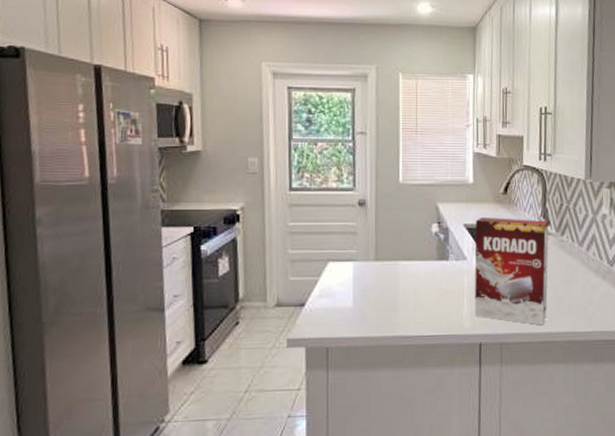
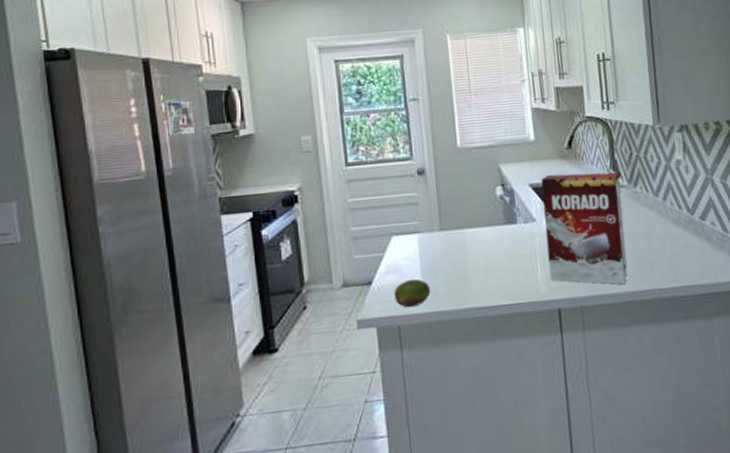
fruit: none [326,304,361,330] -> present [394,278,431,307]

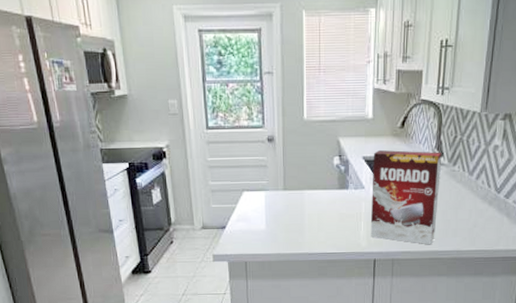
fruit: present [394,278,431,307] -> none [243,227,273,248]

